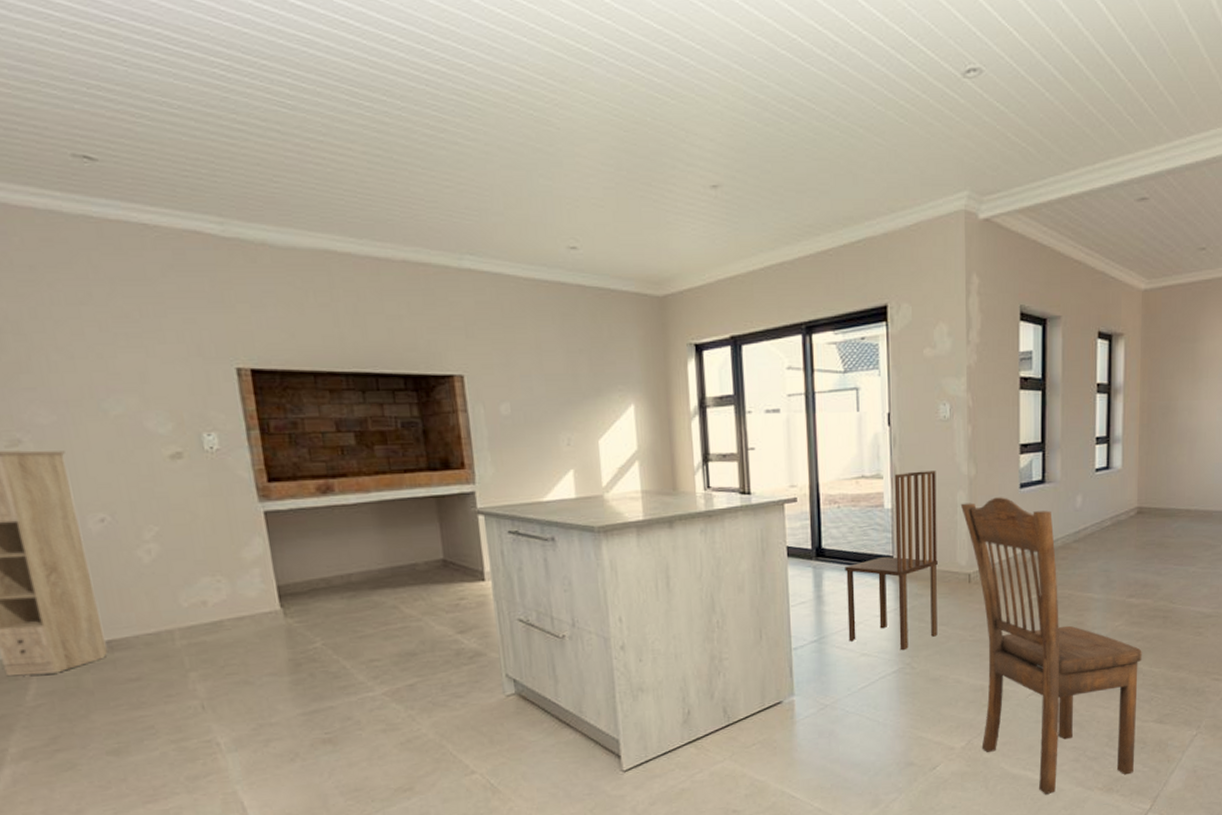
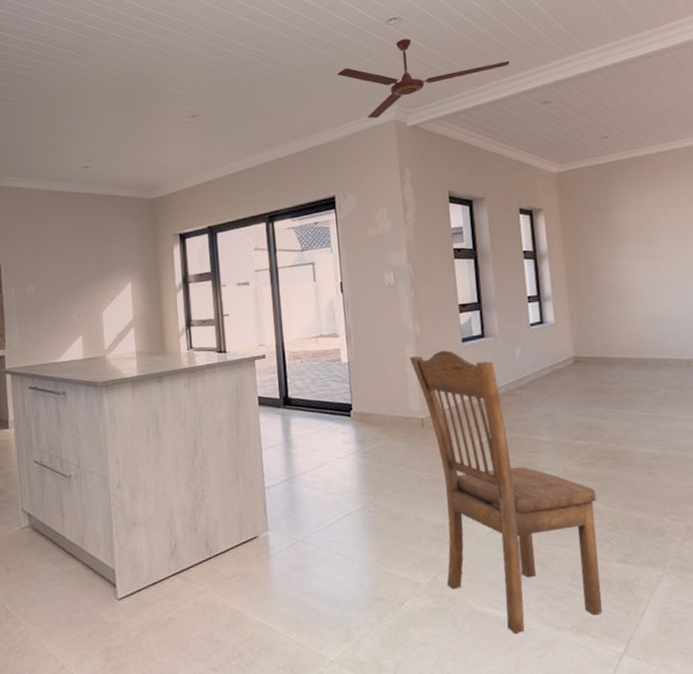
dining chair: present [845,470,938,651] -> none [309,329,397,490]
ceiling fan: none [898,99,1106,206] -> present [337,38,510,119]

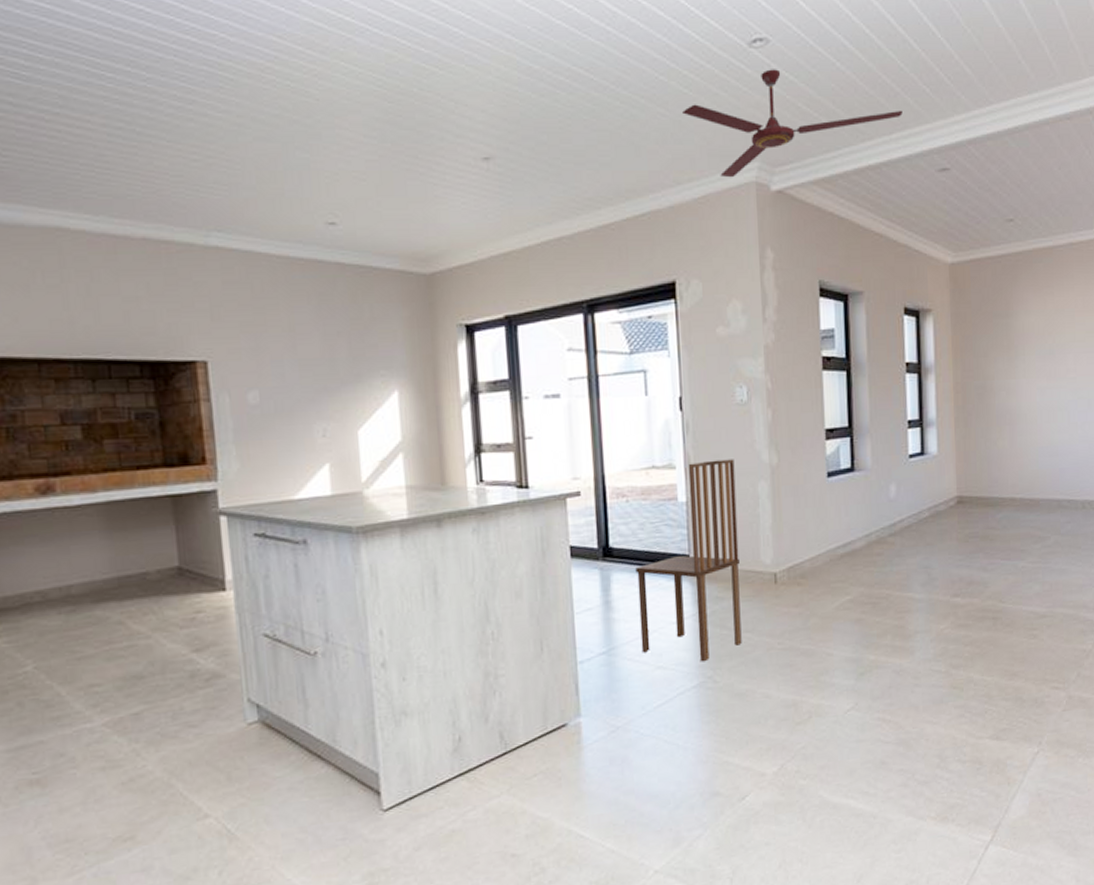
dining chair: none [309,329,397,490] -> present [635,459,742,662]
dining chair: present [409,350,603,633] -> none [762,487,972,826]

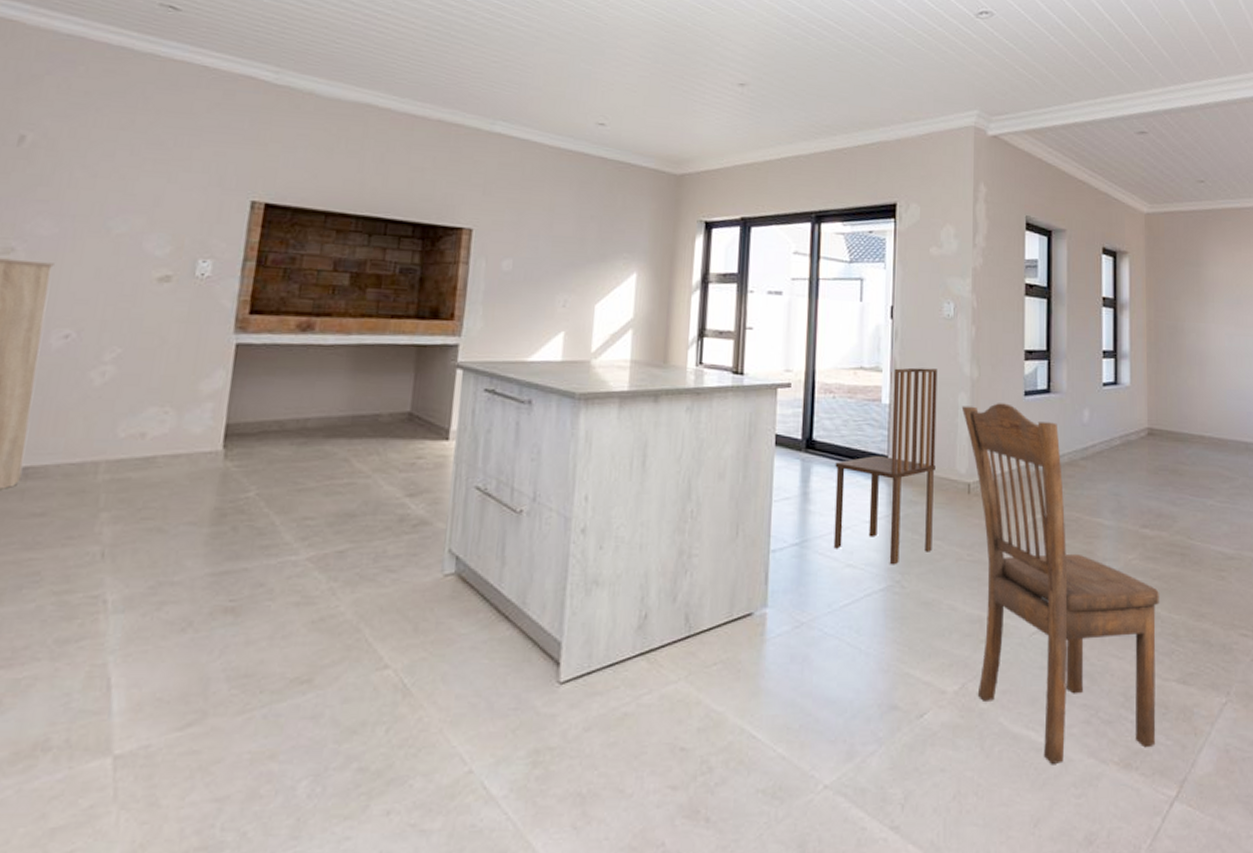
ceiling fan: present [683,69,903,178] -> none [915,36,1107,121]
dining chair: none [762,487,972,826] -> present [961,403,1159,764]

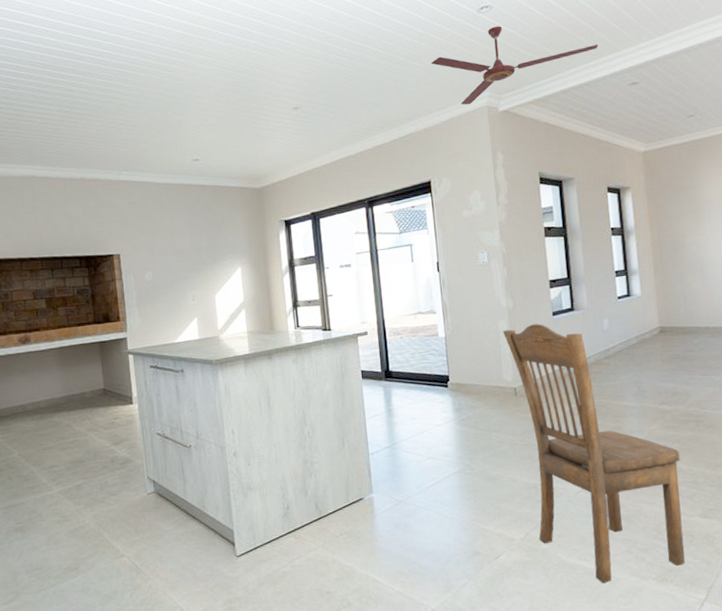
dining chair: present [833,367,938,565] -> none [409,305,492,454]
ceiling fan: none [915,36,1107,121] -> present [431,26,598,105]

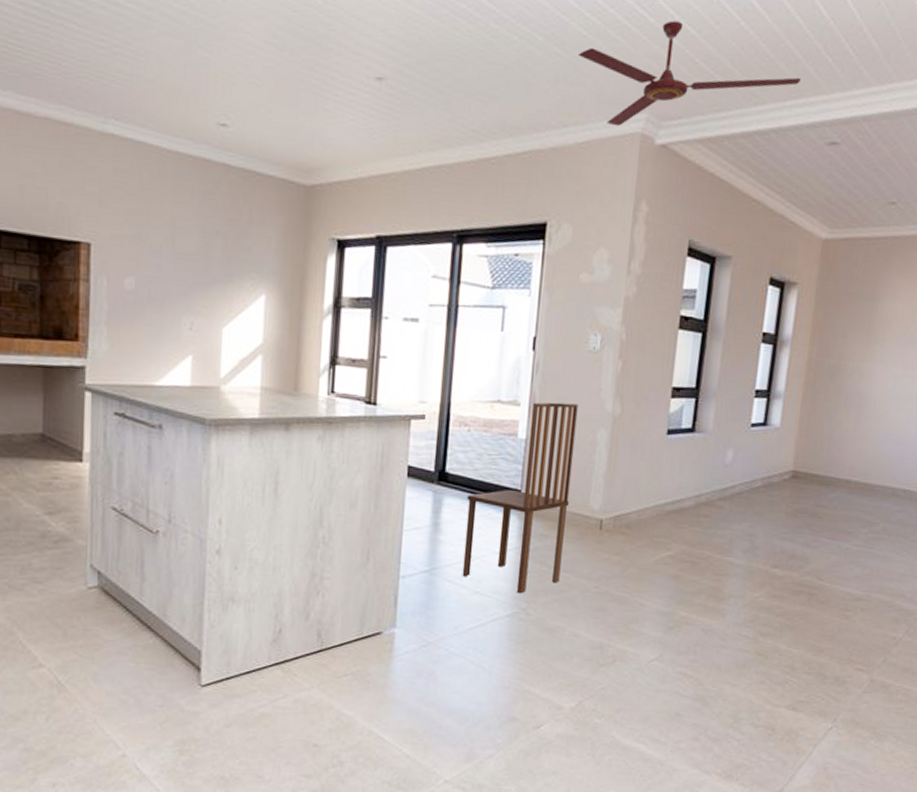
dining chair: none [409,305,492,454] -> present [462,402,578,594]
dining chair: present [502,323,685,583] -> none [592,441,781,772]

